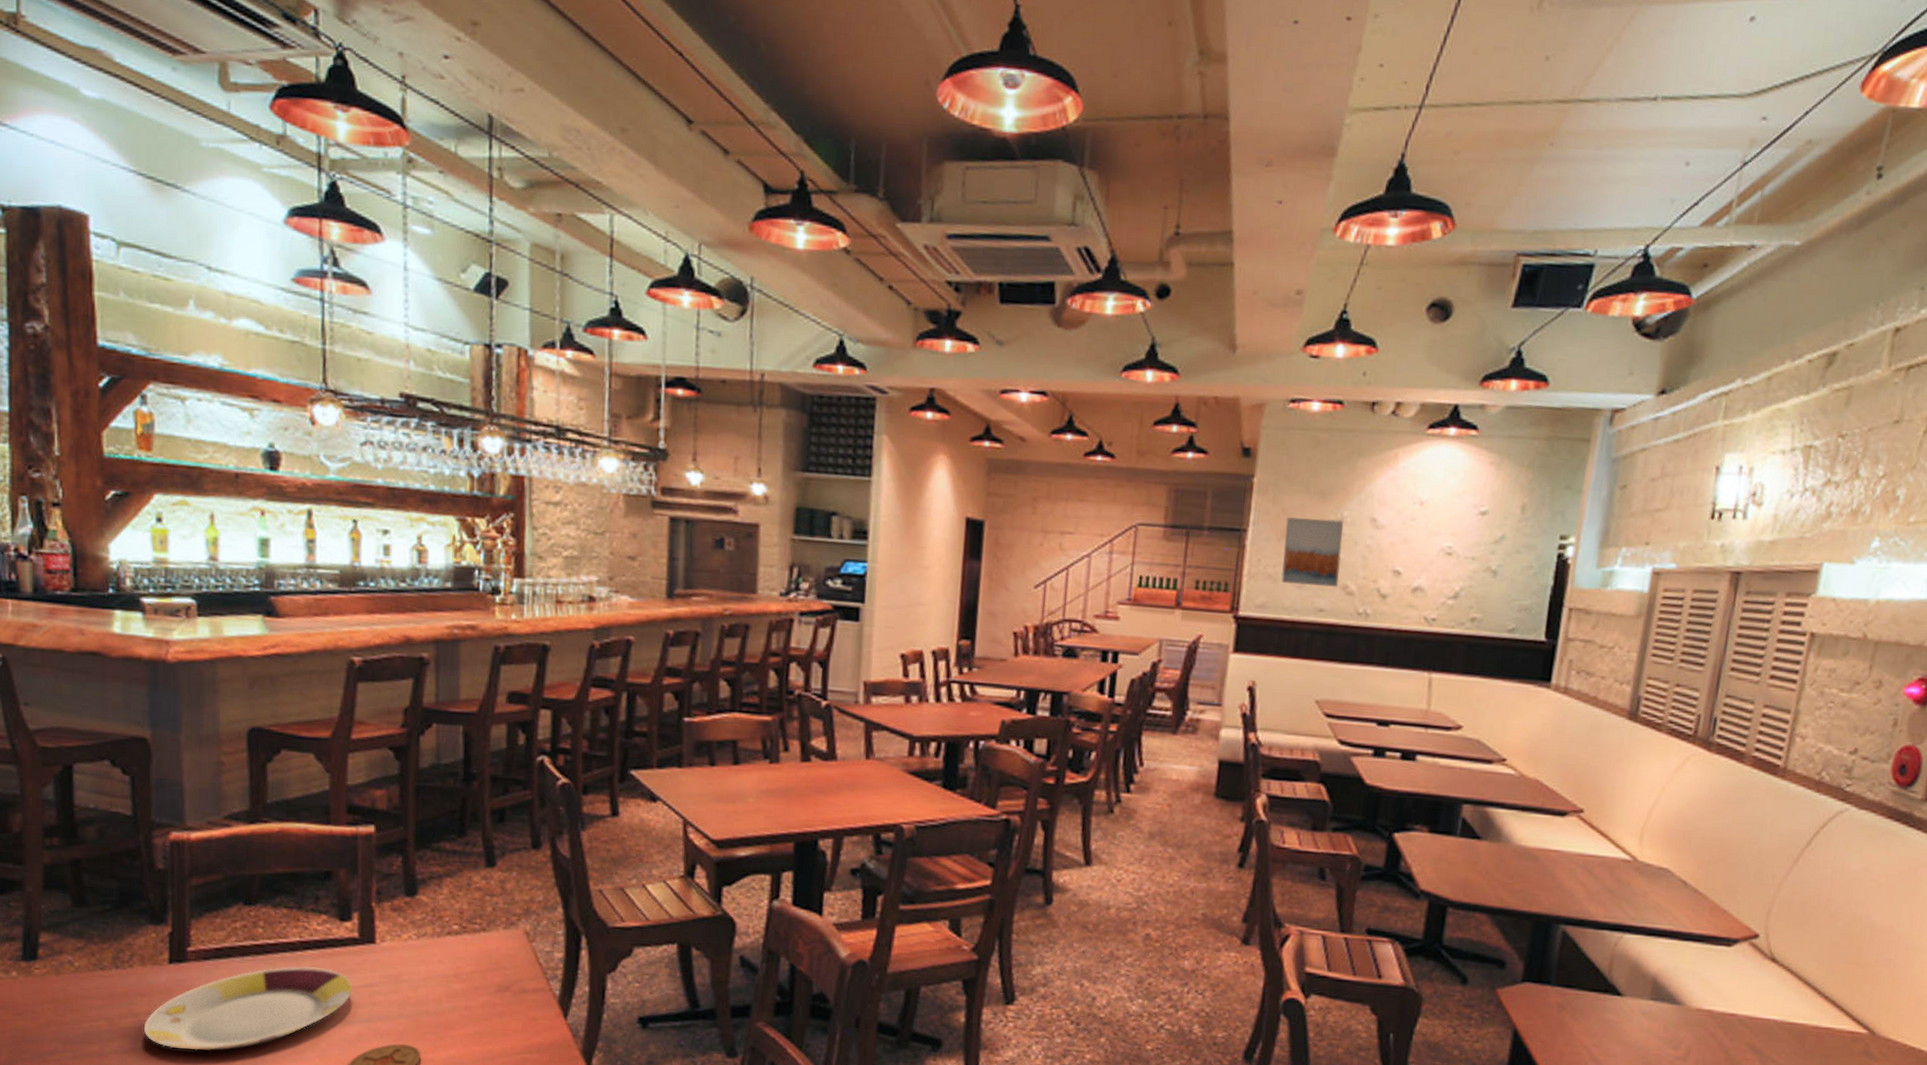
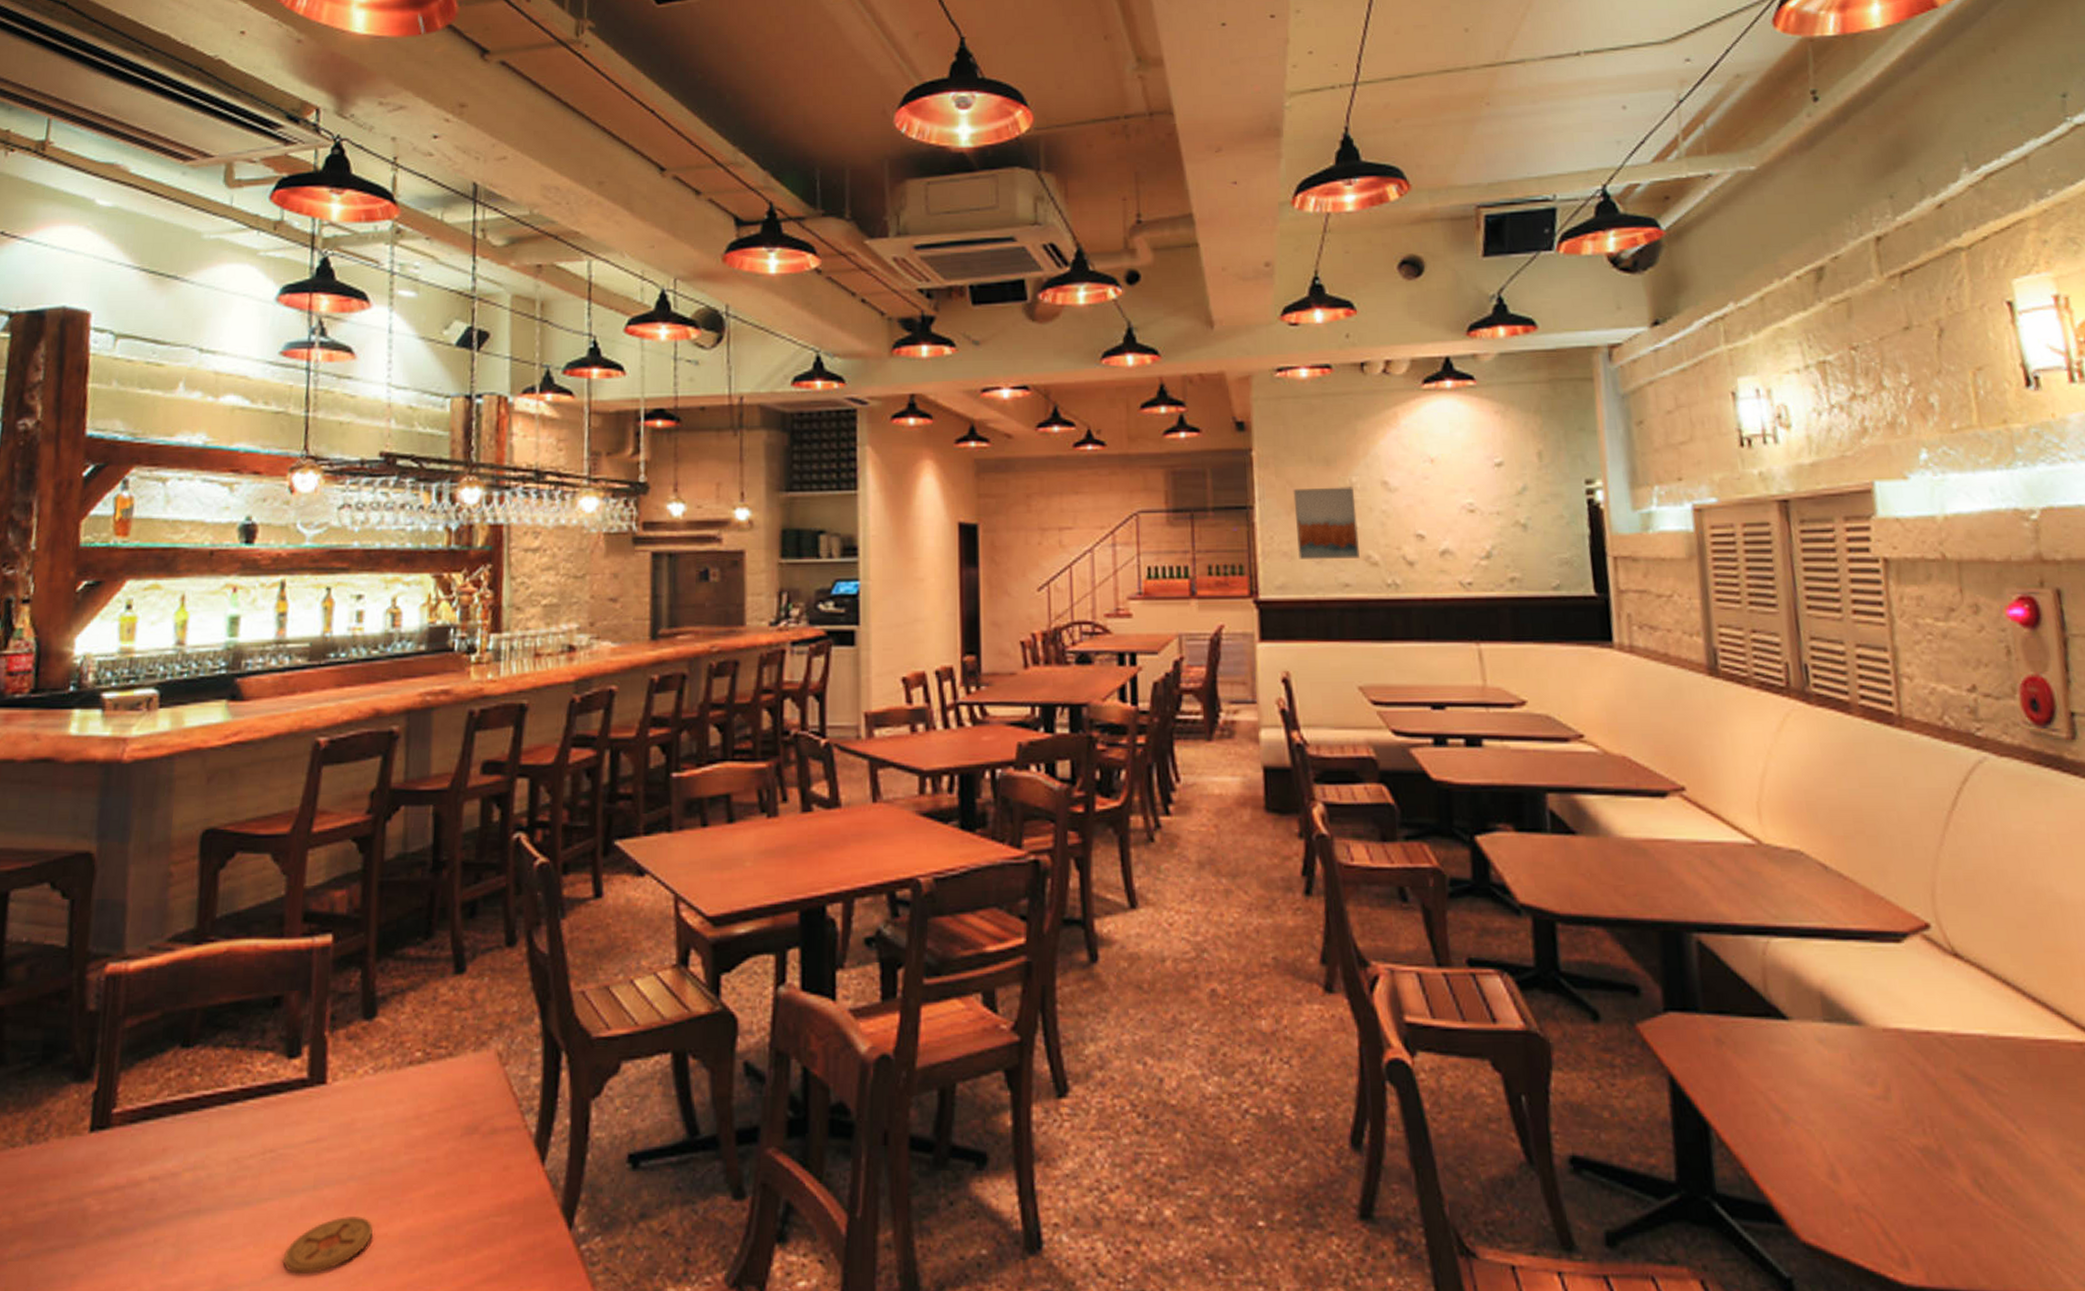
plate: present [143,966,352,1052] -> none [52,1122,297,1247]

